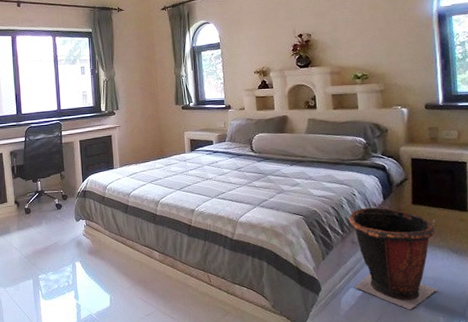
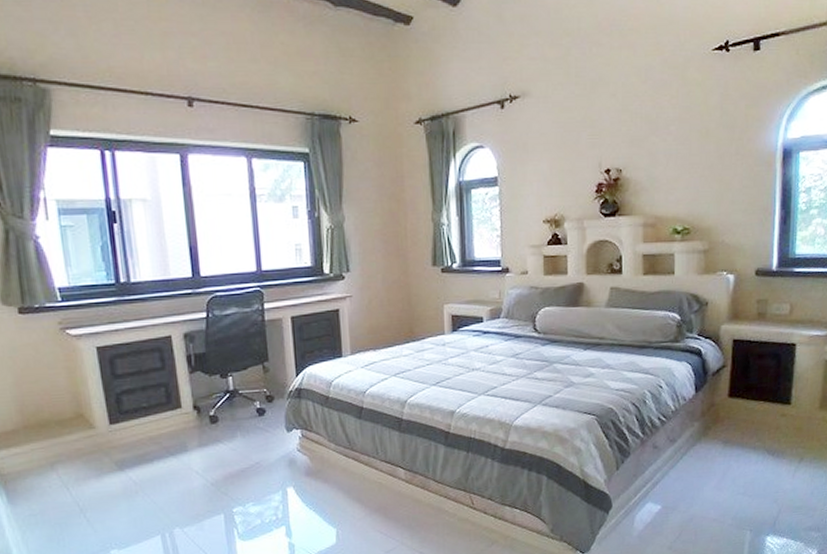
waste bin: present [348,207,438,310] -> none [651,401,754,525]

